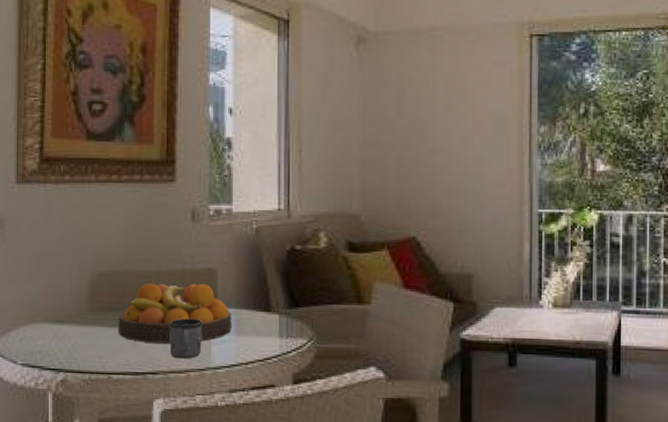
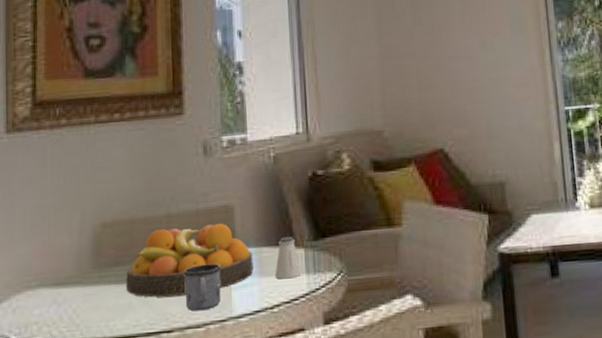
saltshaker: none [251,302,275,340] -> present [275,236,302,279]

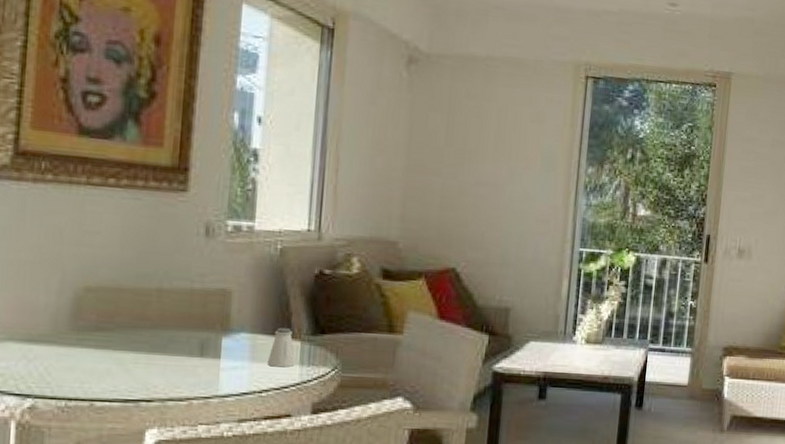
fruit bowl: present [126,223,253,298] -> none [106,301,247,369]
mug: present [183,263,222,311] -> none [169,342,212,386]

